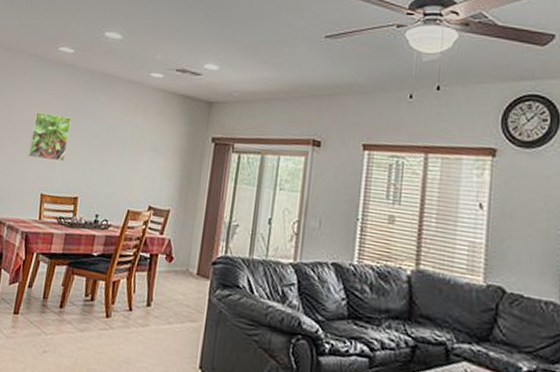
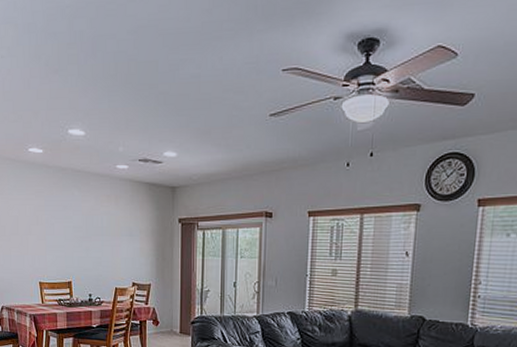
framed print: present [28,111,72,162] -> none [19,210,54,253]

